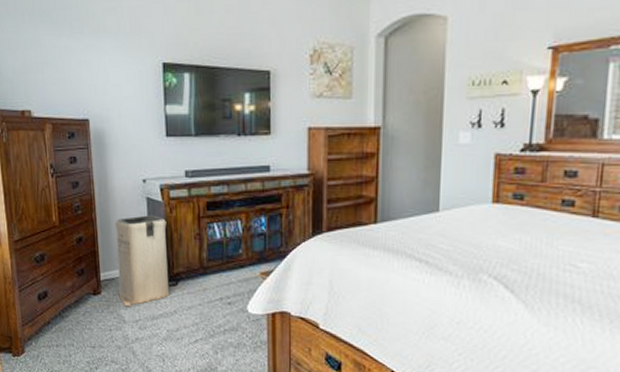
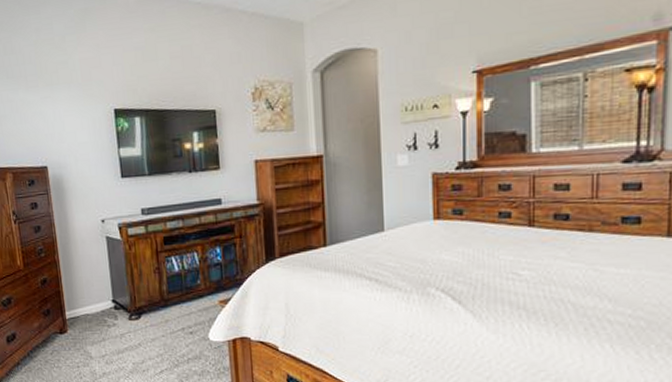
laundry basket: present [115,215,170,307] -> none [77,253,134,343]

